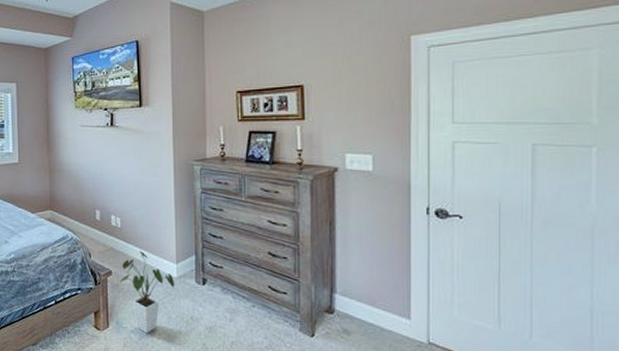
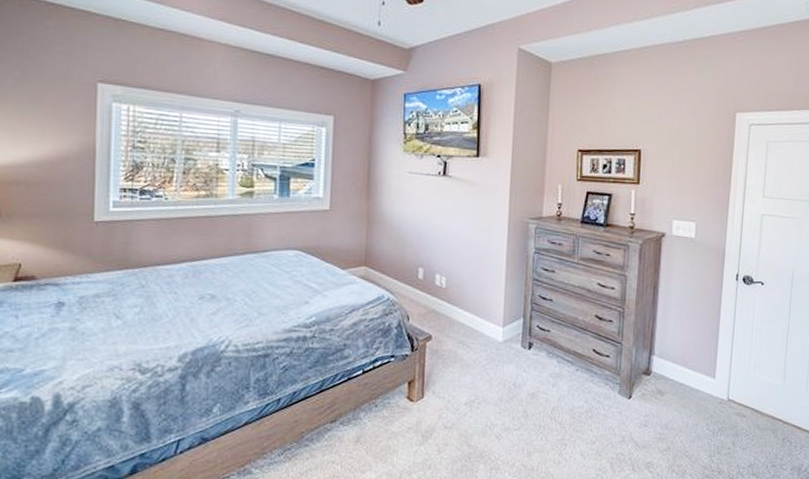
house plant: present [119,250,175,333] -> none [439,312,500,403]

